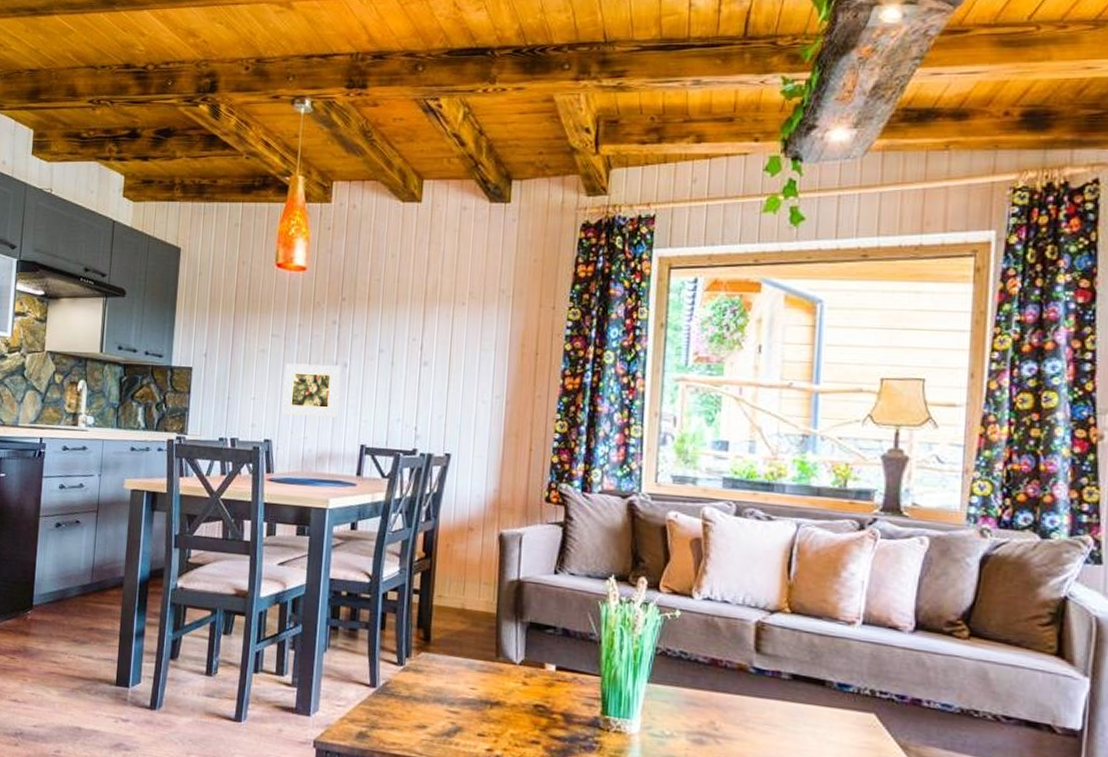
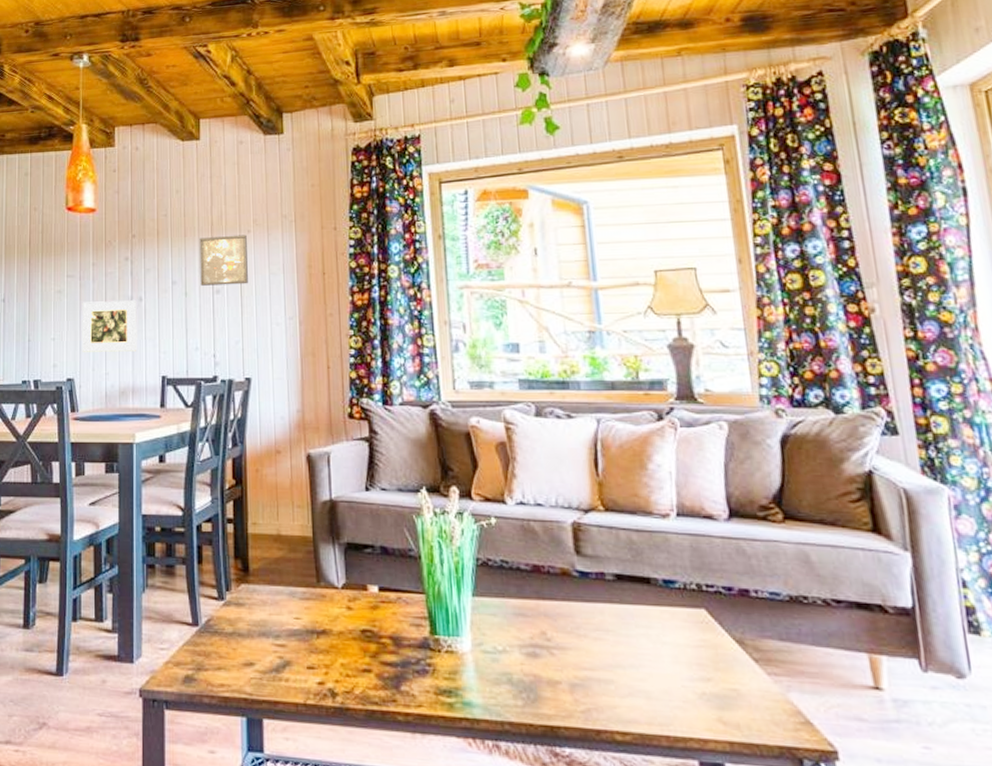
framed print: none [408,306,461,359] -> present [199,234,248,286]

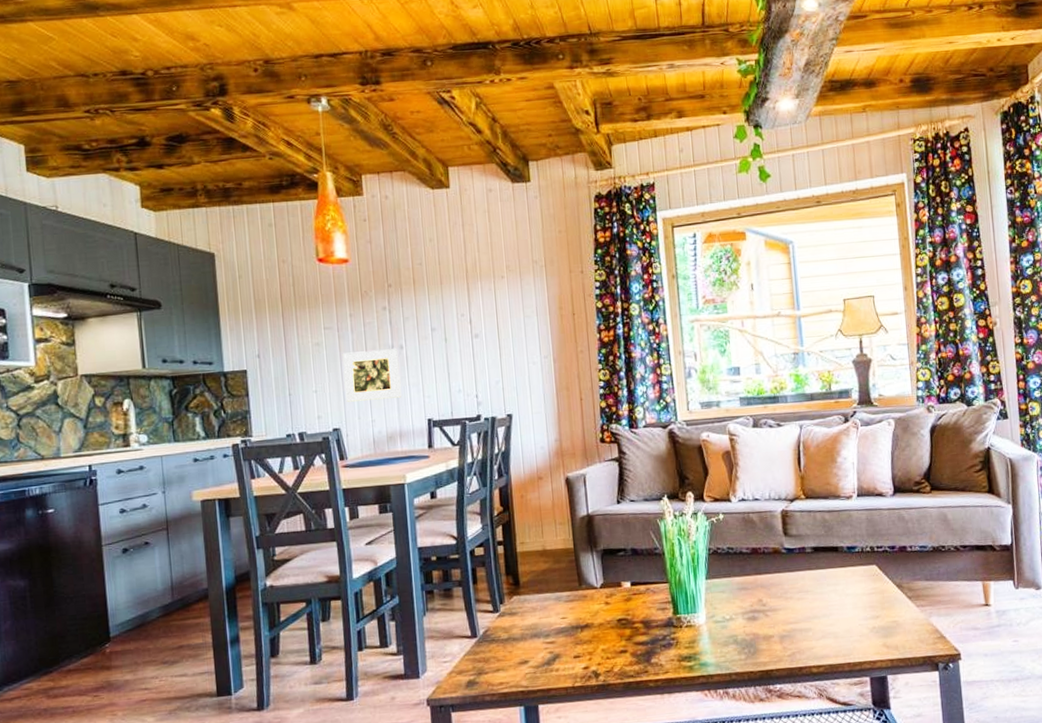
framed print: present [199,234,248,286] -> none [455,280,505,331]

